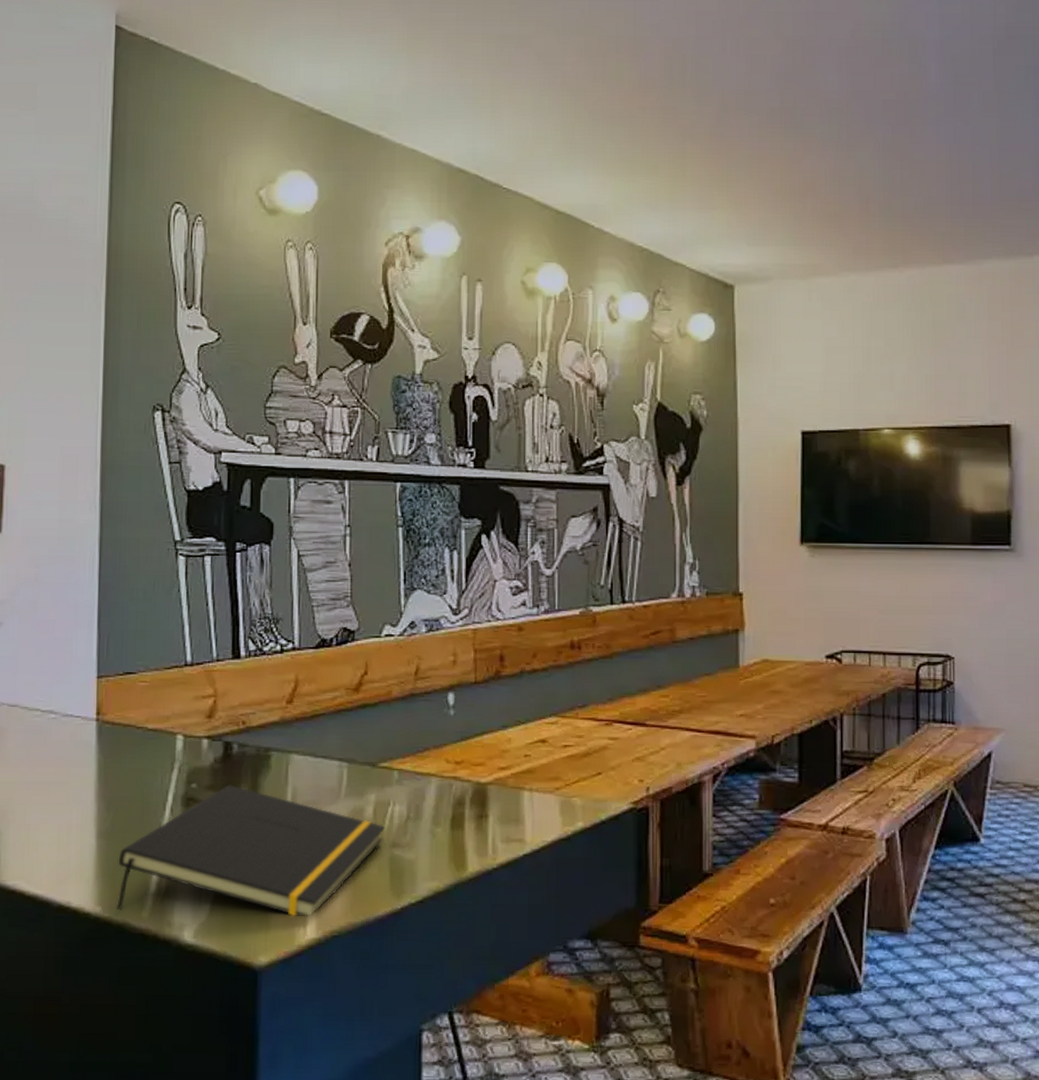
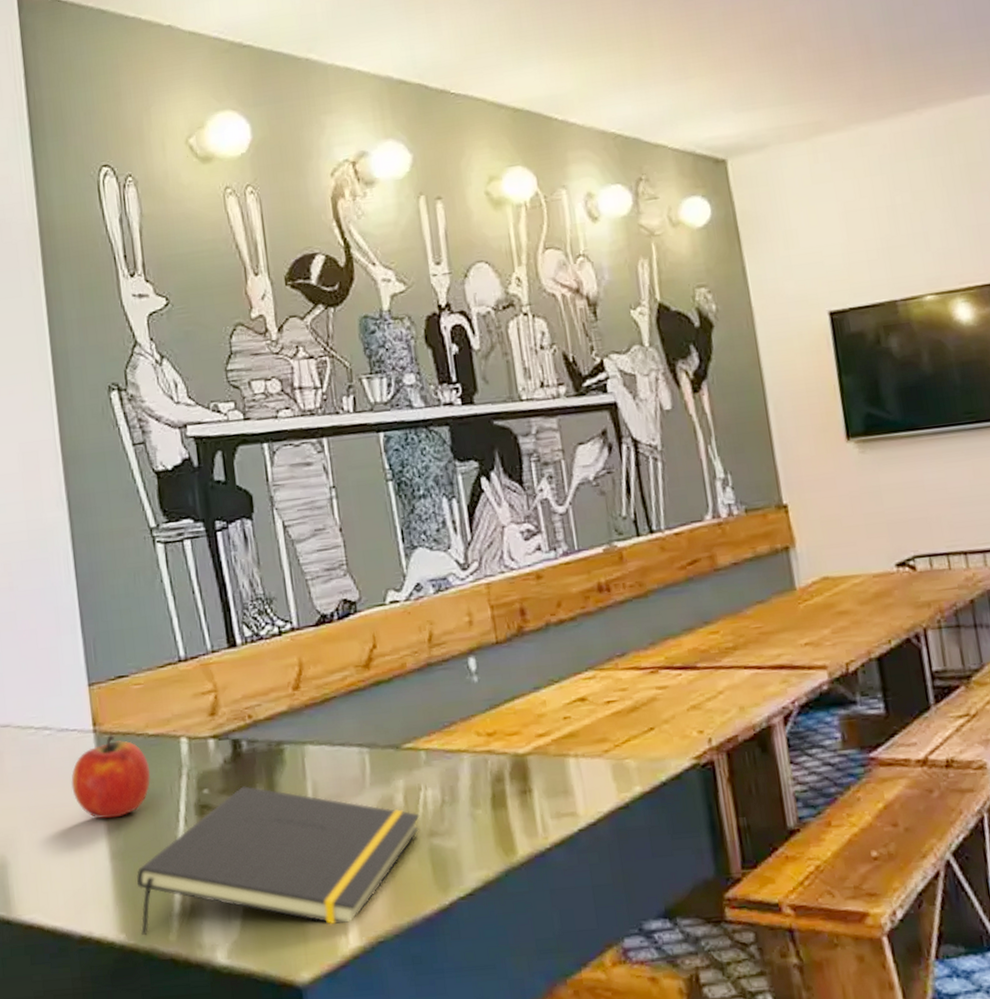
fruit: none [69,725,145,801] -> present [71,735,151,819]

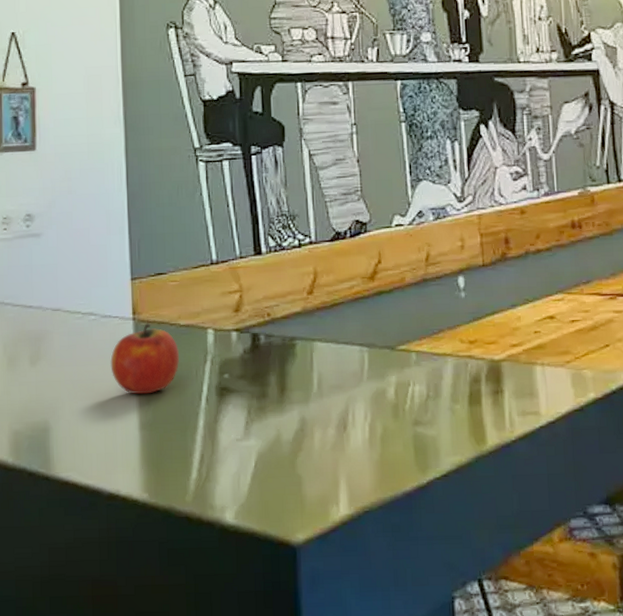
notepad: present [136,786,420,935] -> none [161,373,407,495]

